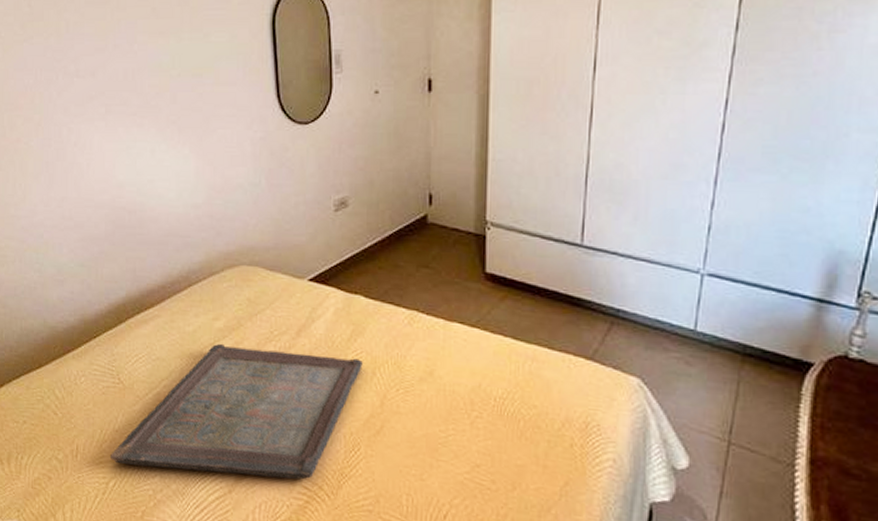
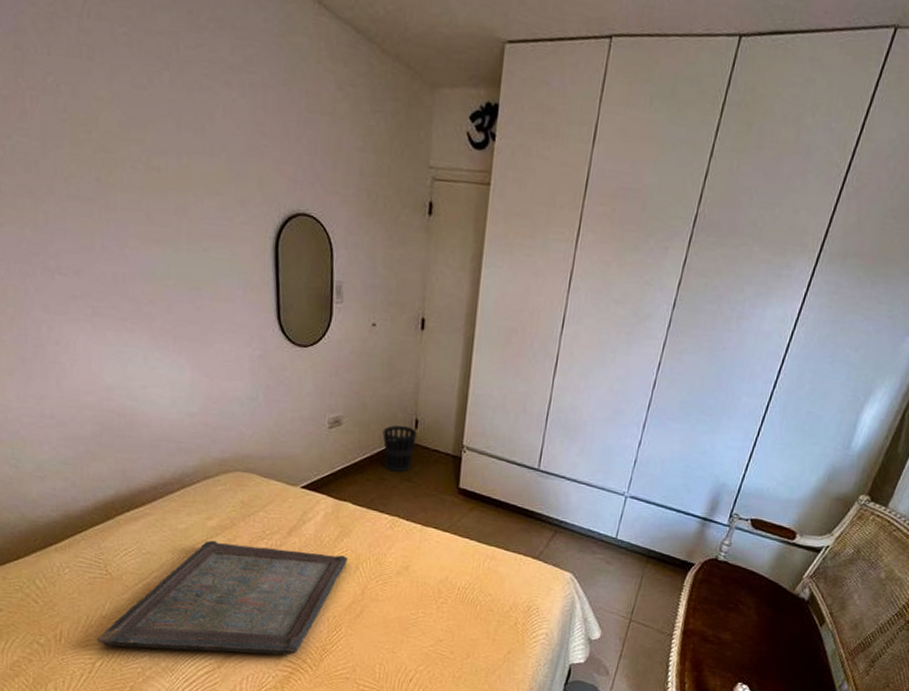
wastebasket: none [393,203,432,257] -> present [382,425,417,473]

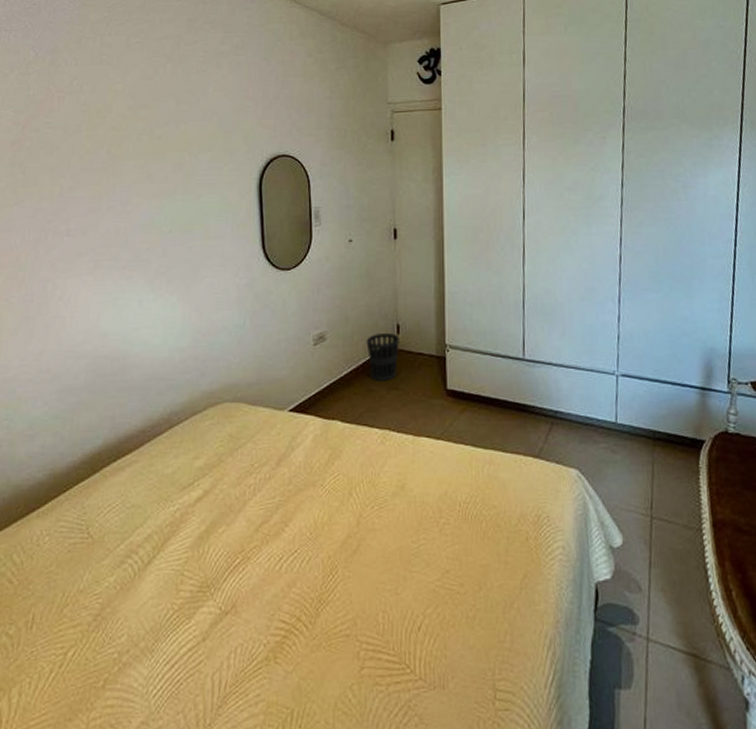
serving tray: present [97,540,348,655] -> none [72,481,340,627]

